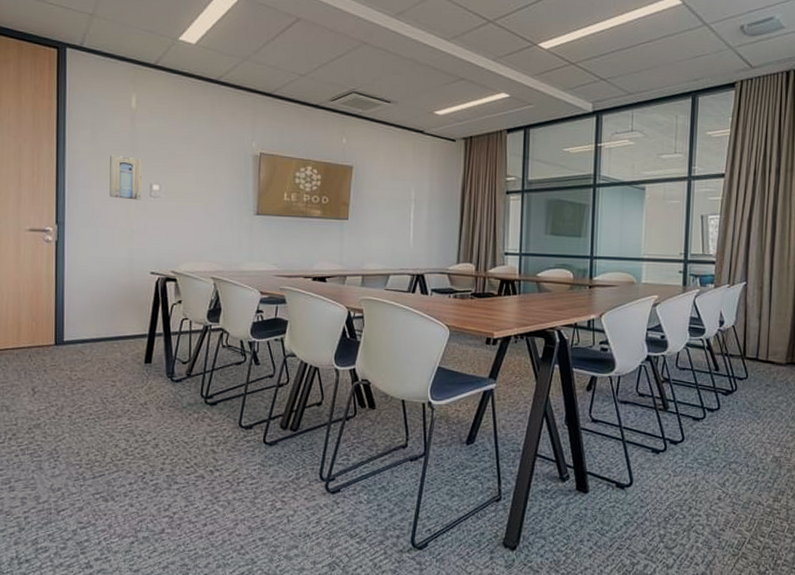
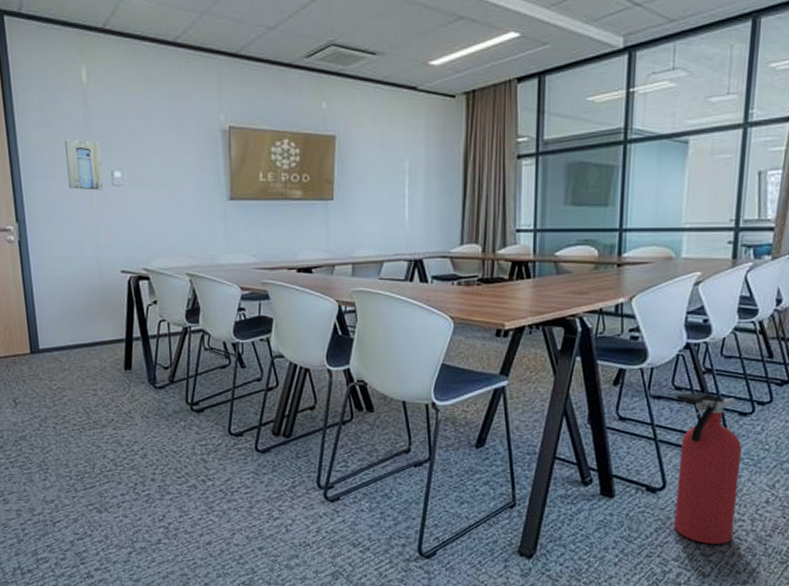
fire extinguisher: none [640,399,697,537] -> present [674,392,743,544]

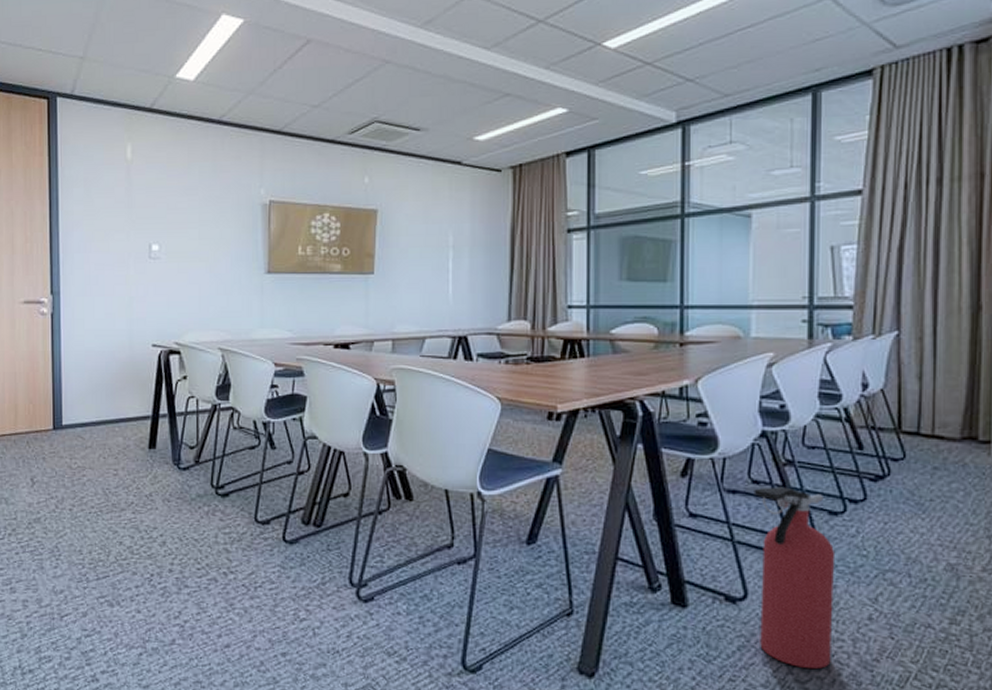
wall art: present [65,139,103,191] -> none [106,213,139,263]

